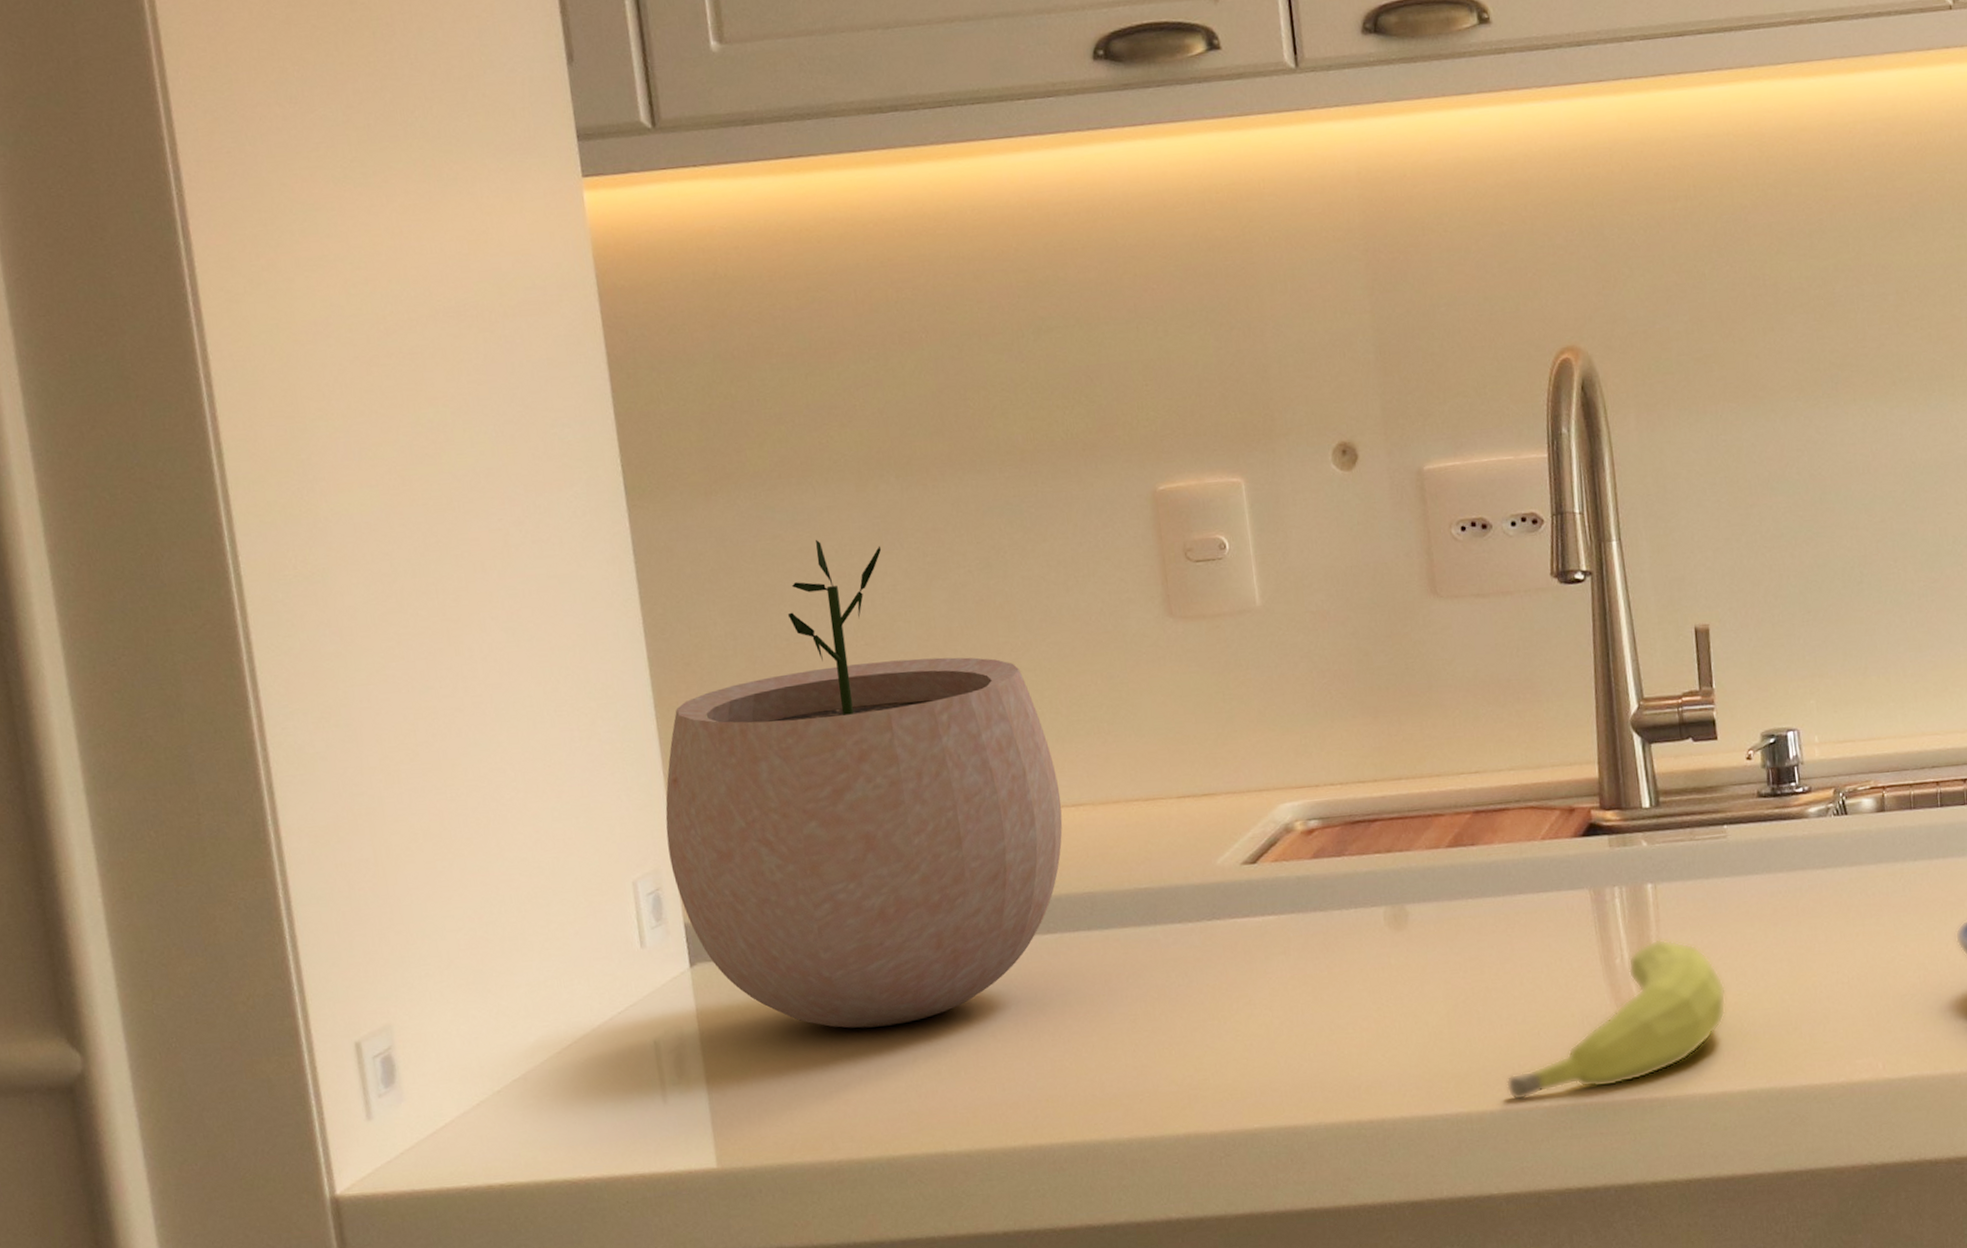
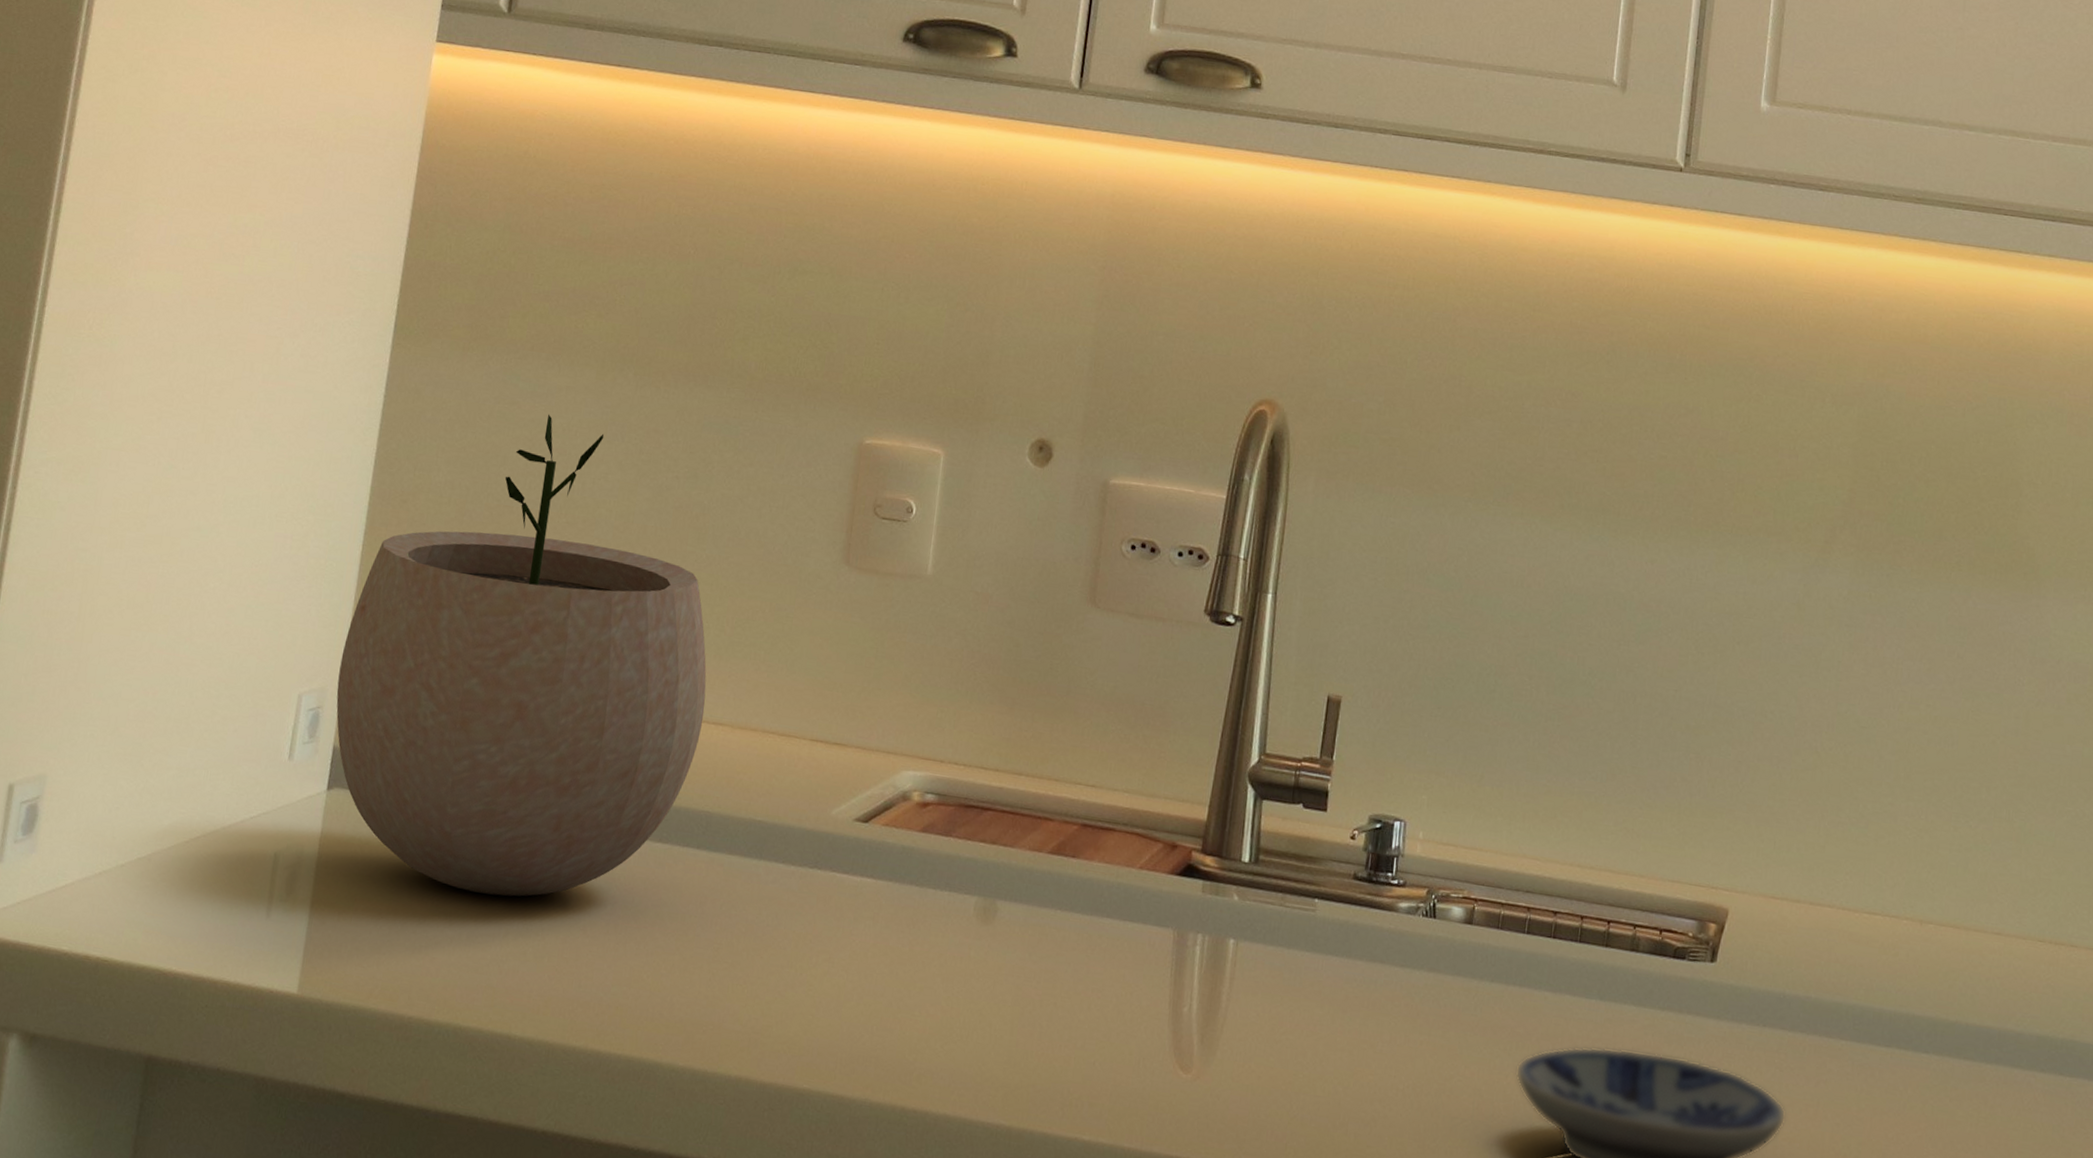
fruit: present [1506,939,1727,1101] -> none [1051,997,1283,1137]

